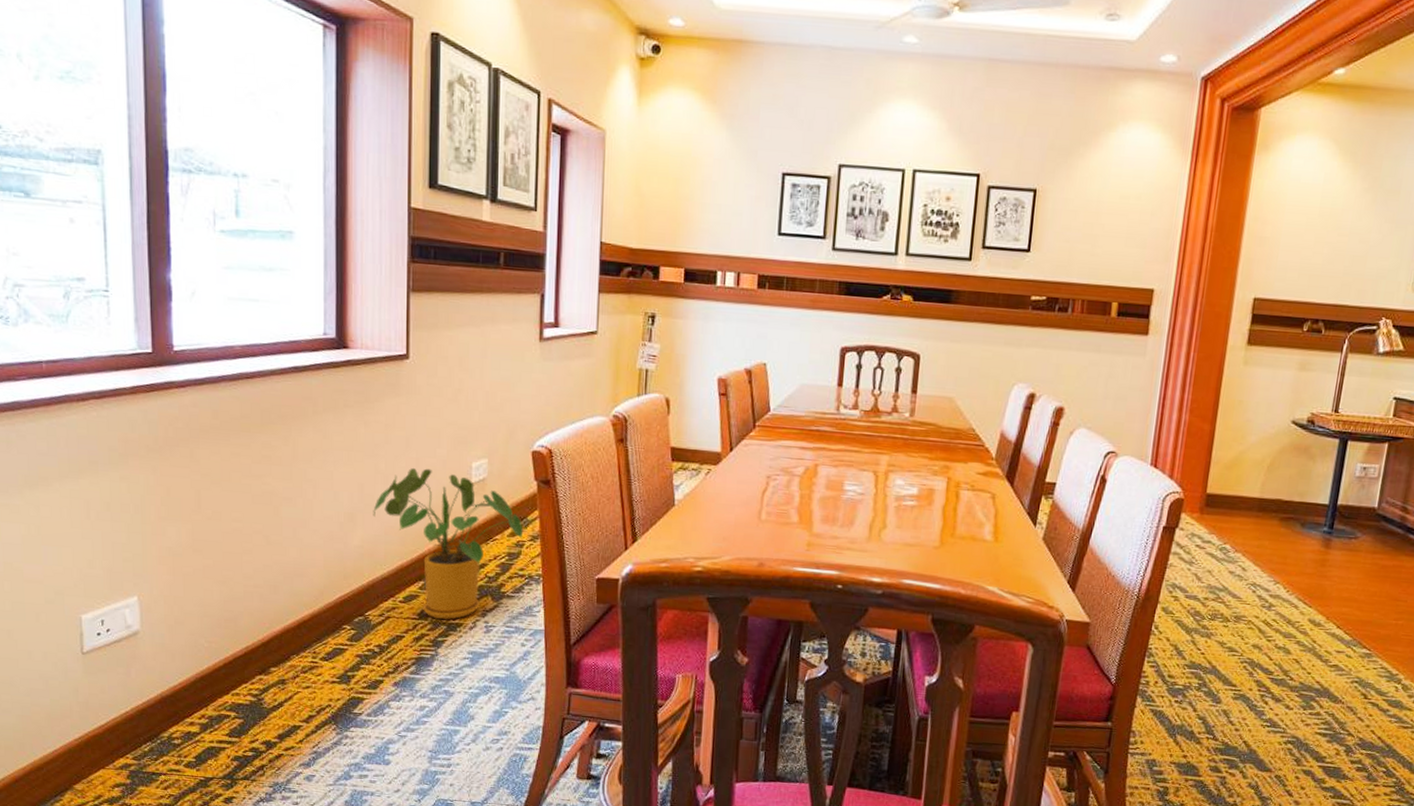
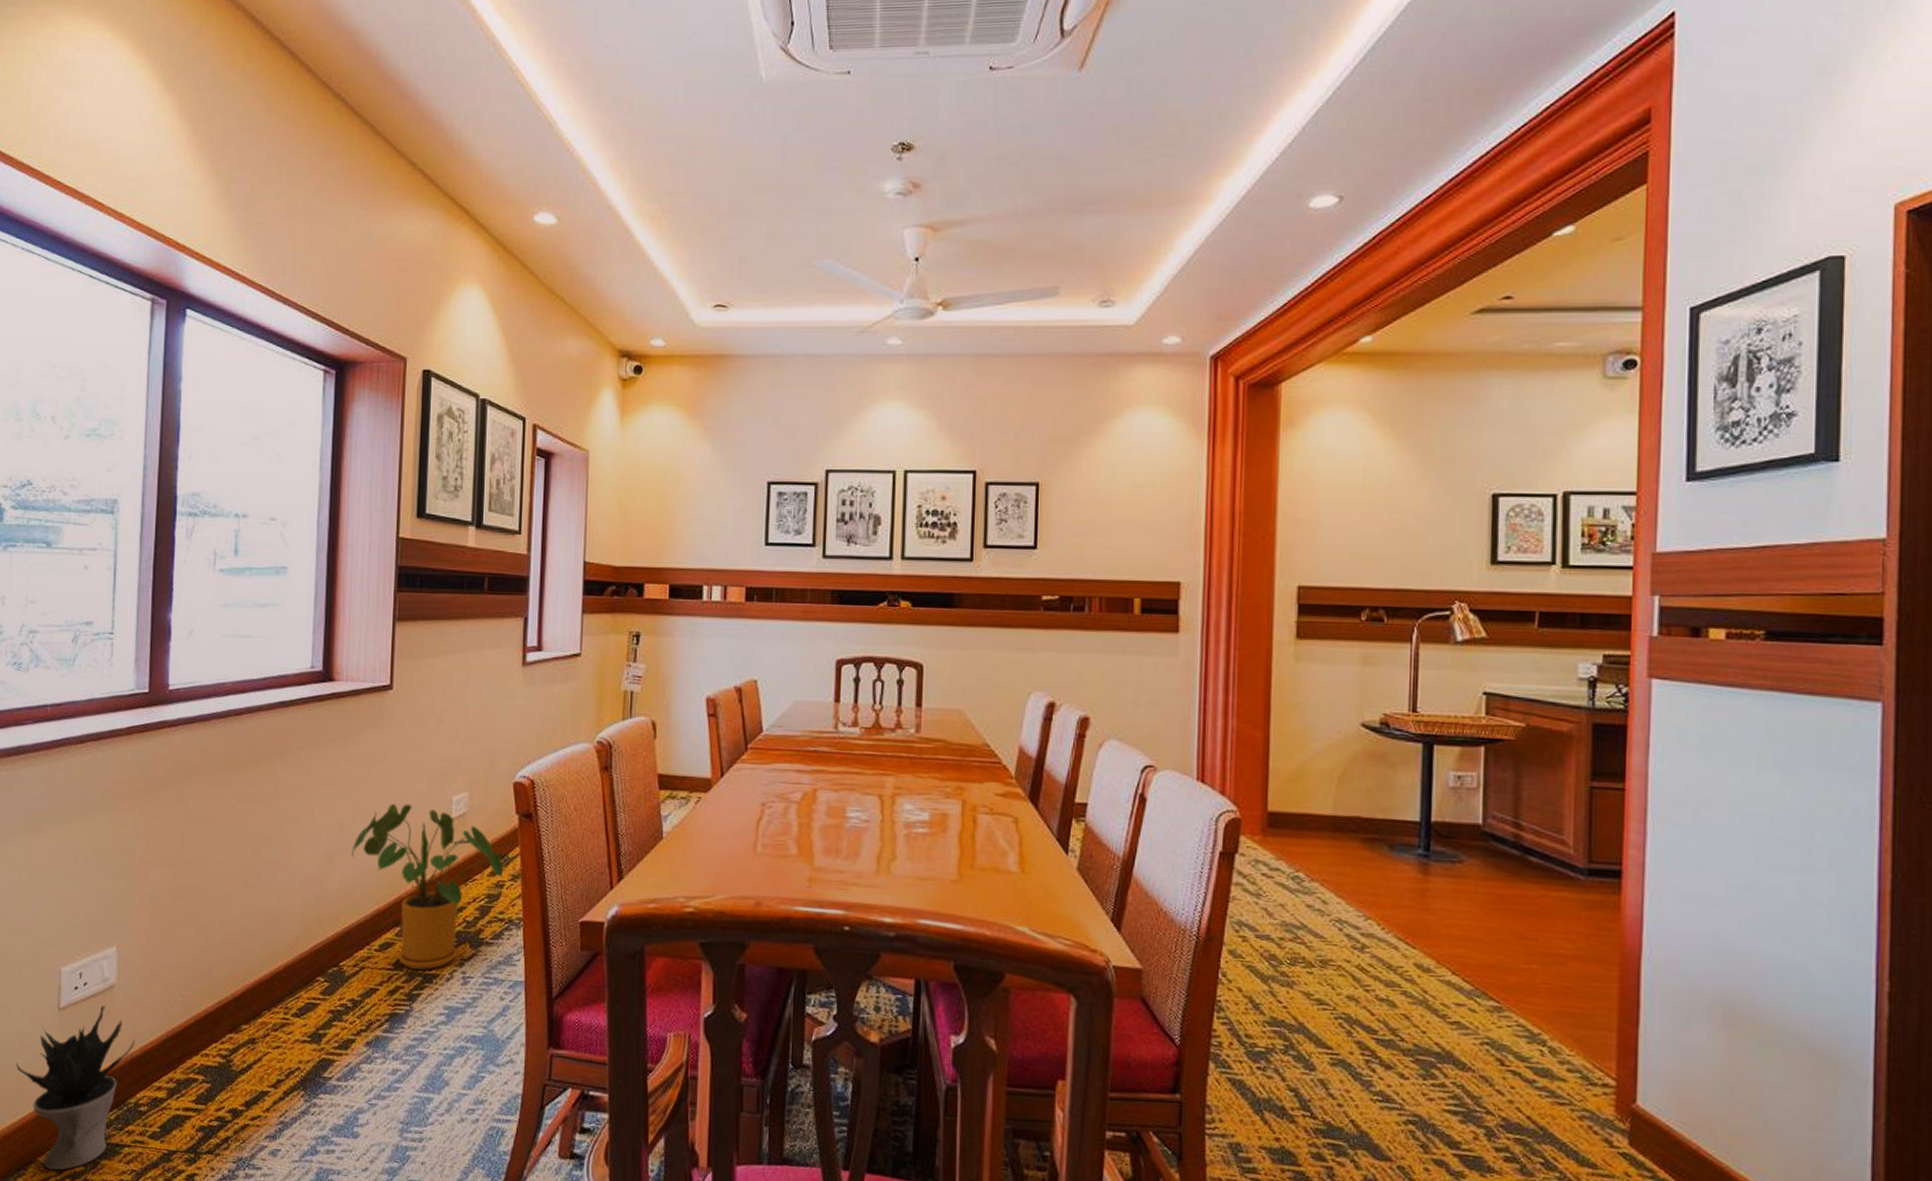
potted plant: none [43,650,164,796] -> present [16,1006,135,1171]

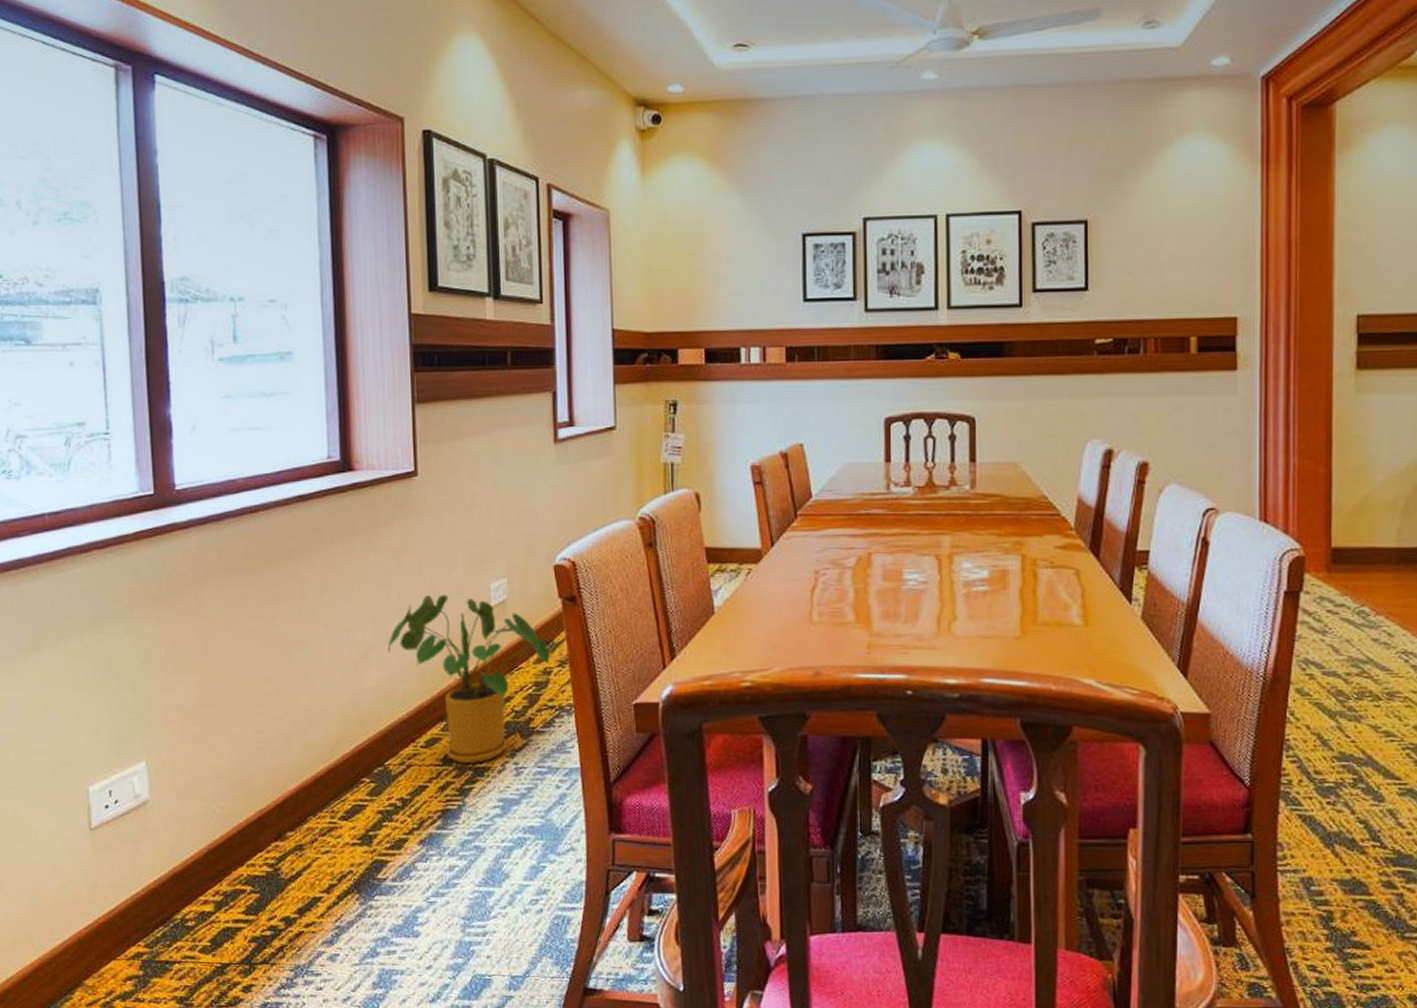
potted plant: present [16,1006,135,1171] -> none [50,823,175,992]

